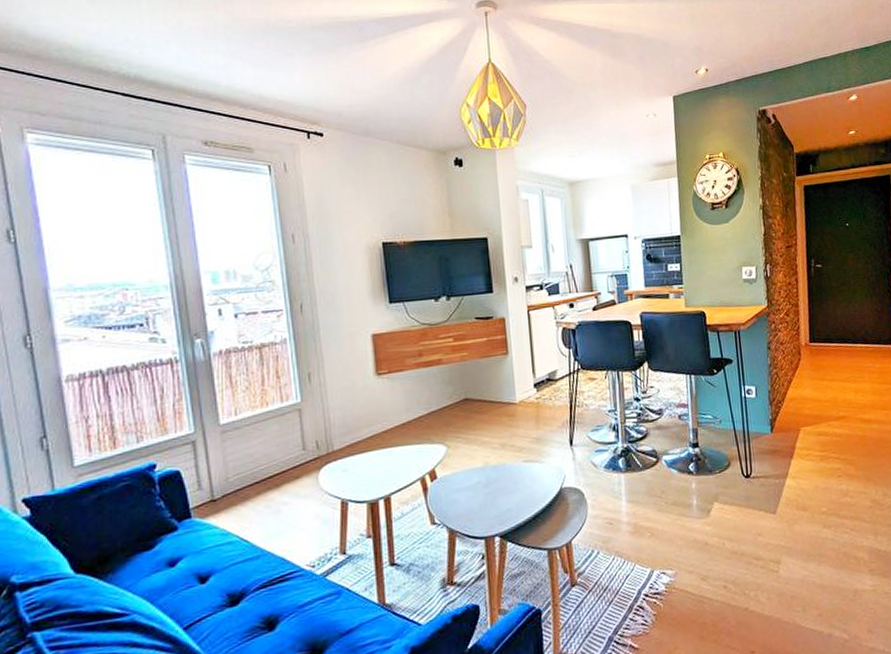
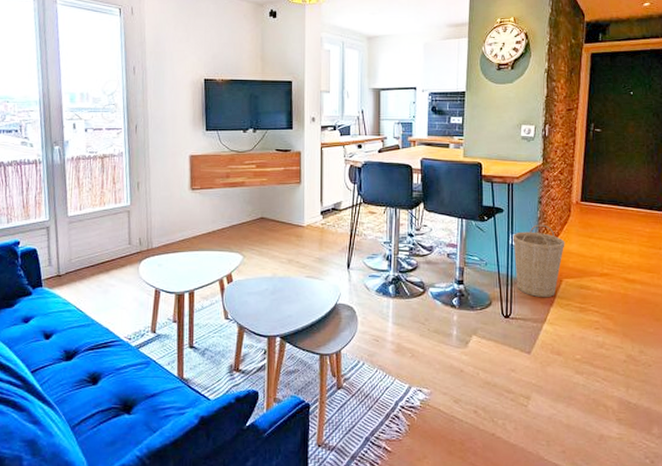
basket: none [745,371,799,451] -> present [512,224,565,298]

